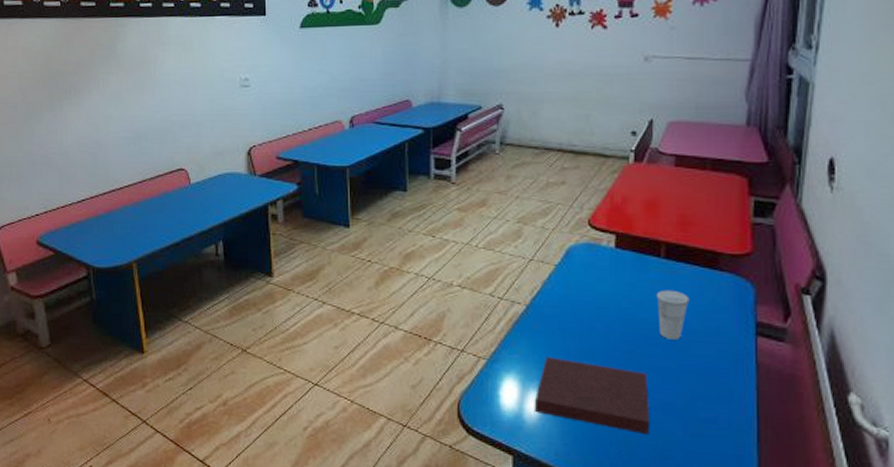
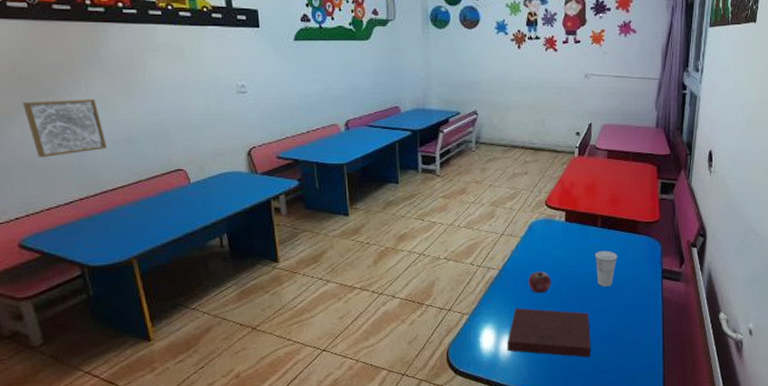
wall art: none [50,94,118,154] -> present [23,98,107,157]
apple: none [564,311,595,341] -> present [528,271,551,294]

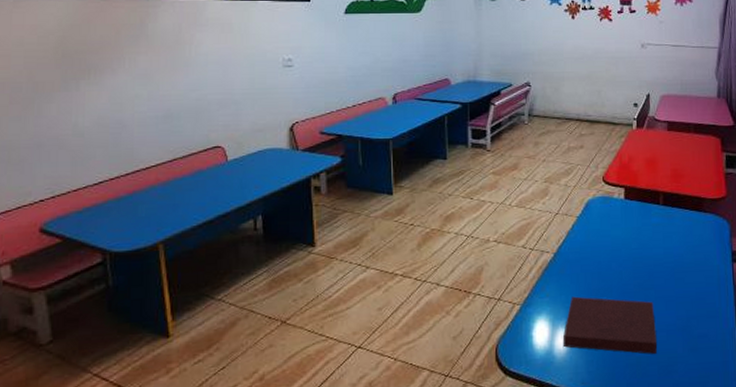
wall art: present [23,98,107,157] -> none [64,74,145,135]
apple: present [528,271,551,294] -> none [585,254,611,280]
cup: present [595,250,618,287] -> none [657,230,683,272]

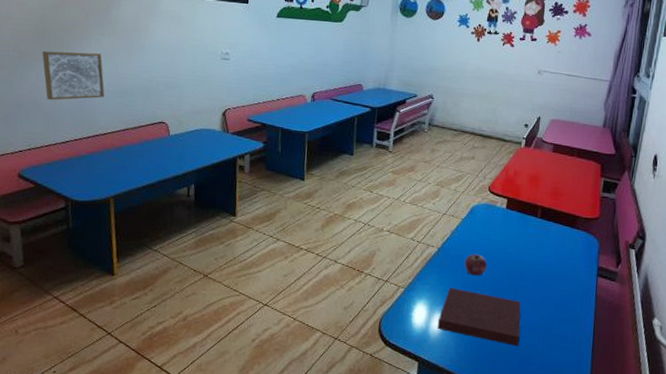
wall art: none [64,74,145,135] -> present [42,50,105,100]
apple: none [585,254,611,280] -> present [464,254,487,276]

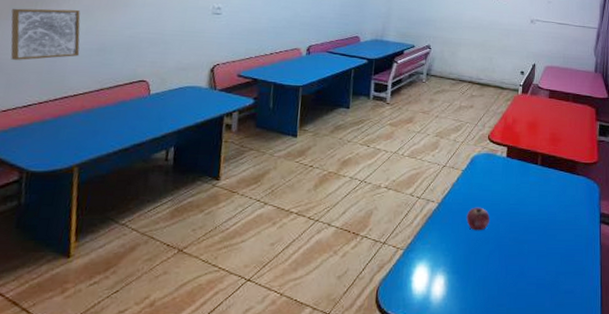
notebook: present [437,287,521,347] -> none [439,245,527,307]

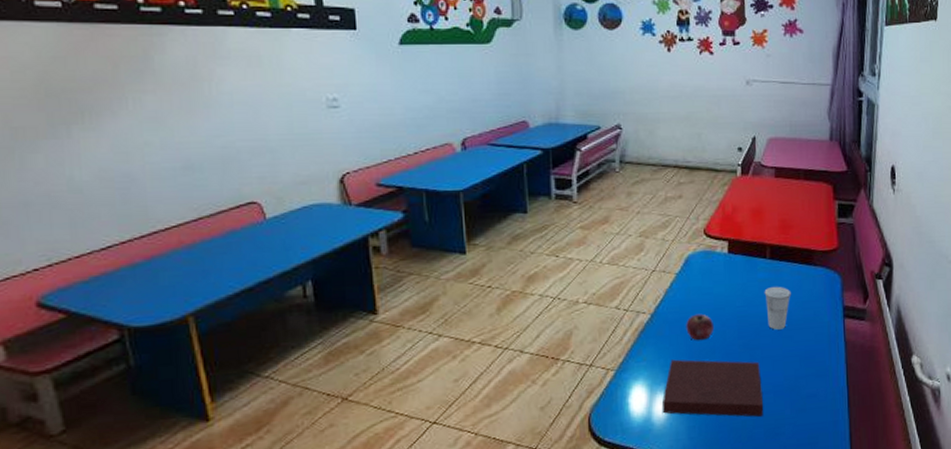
wall art: present [10,8,81,60] -> none [50,117,160,191]
notebook: none [439,245,527,307] -> present [661,359,764,418]
cup: none [534,189,557,228] -> present [764,286,792,330]

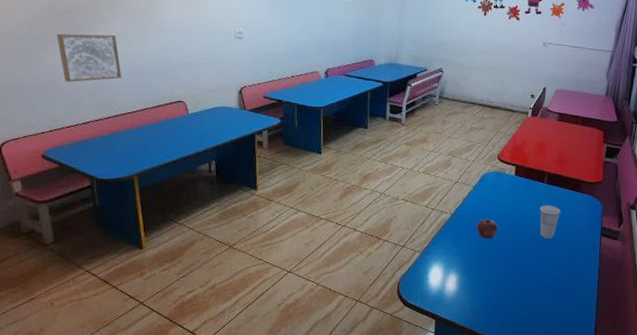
wall art: none [50,117,160,191] -> present [57,33,122,82]
notebook: present [661,359,764,418] -> none [452,250,530,303]

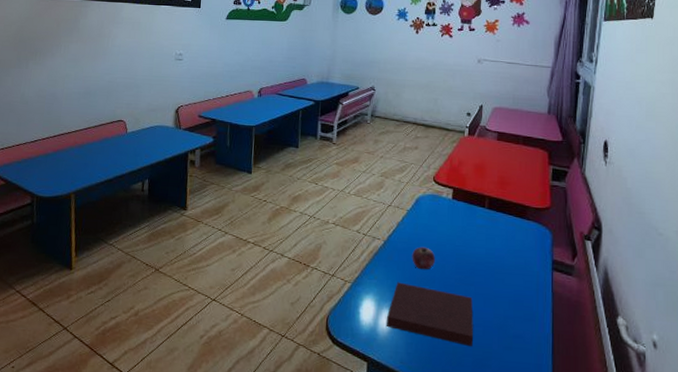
wall art: present [57,33,122,82] -> none [18,58,71,103]
notebook: none [452,250,530,303] -> present [386,282,474,347]
cup: present [539,205,561,239] -> none [481,232,505,272]

